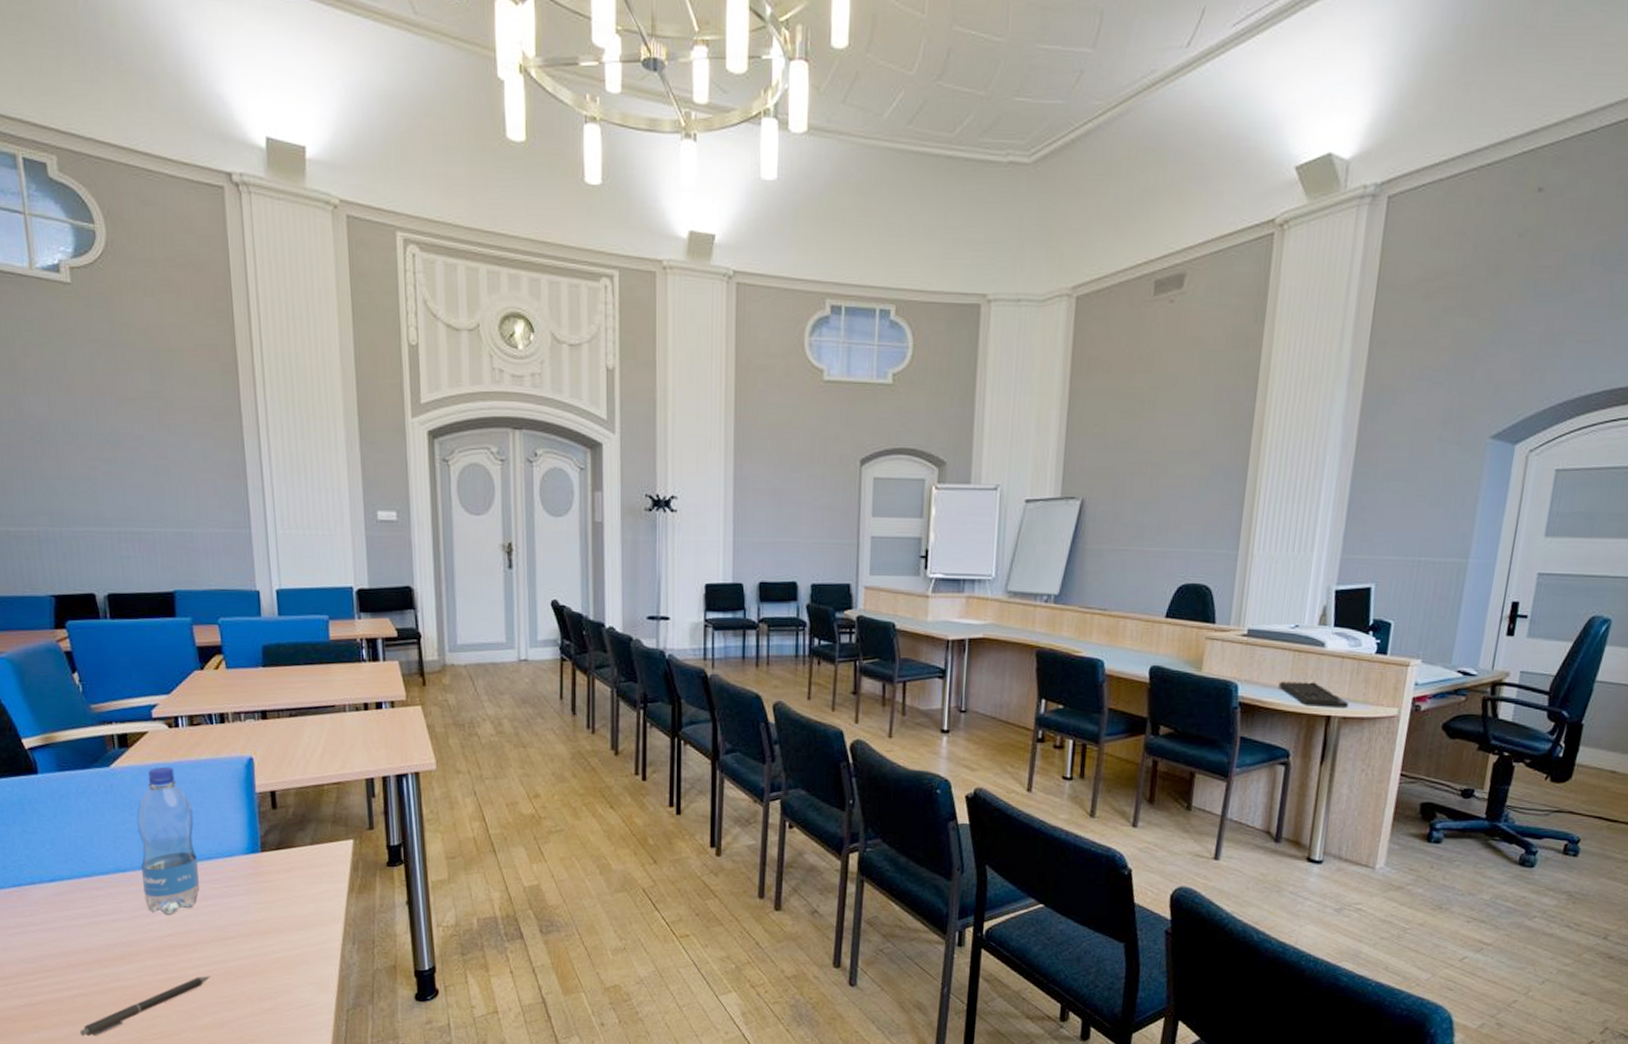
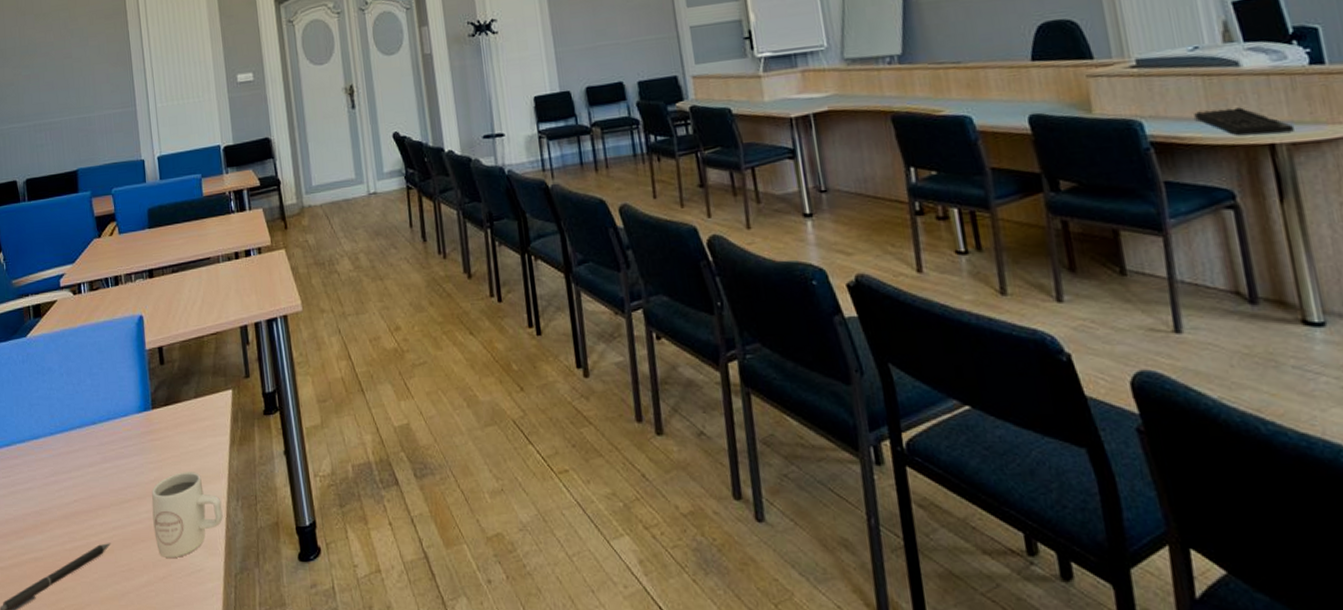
bottle: present [136,766,200,916] -> none [47,332,100,481]
mug: none [258,914,337,992] -> present [151,472,223,557]

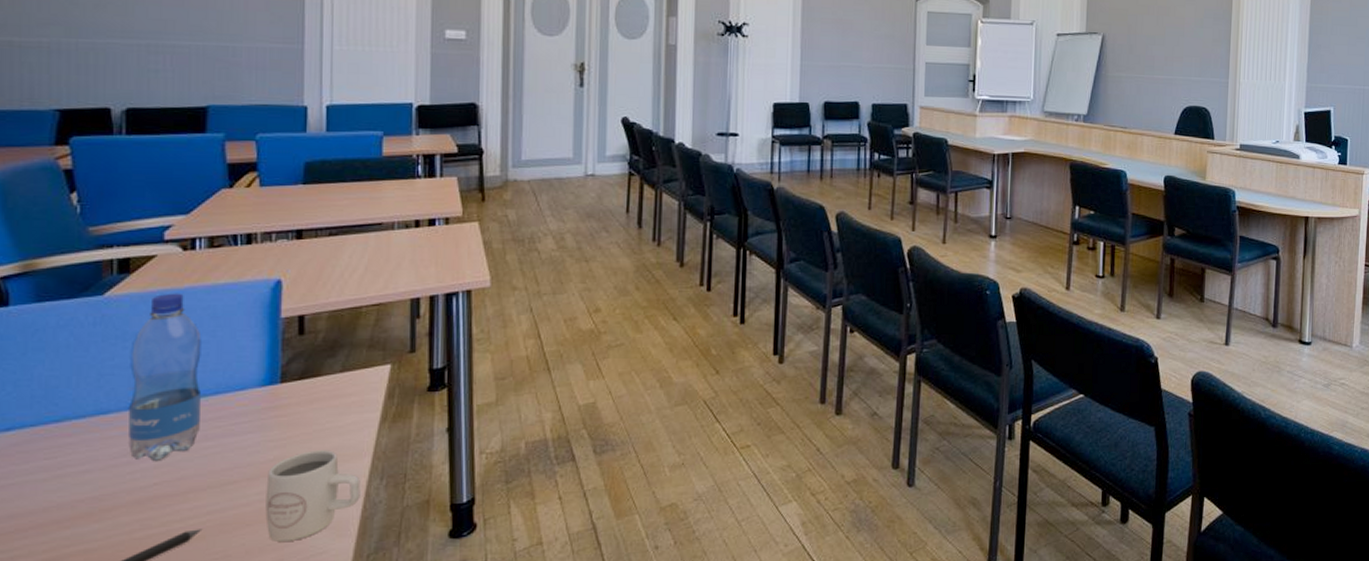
bottle: none [47,332,100,481] -> present [128,293,202,462]
keyboard: present [1194,107,1294,136] -> none [1267,188,1321,211]

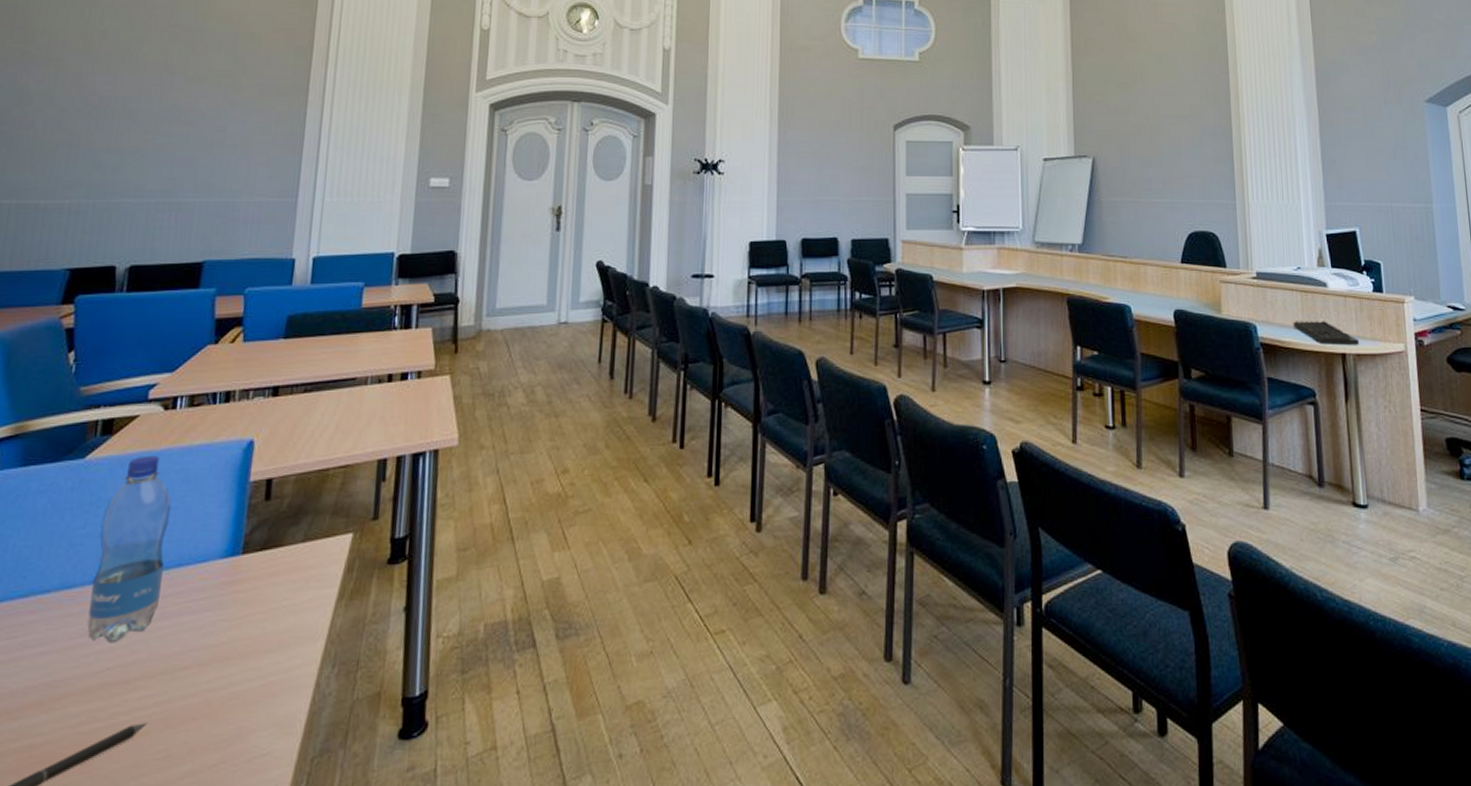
mug: present [265,450,361,542] -> none [212,631,312,740]
keyboard: none [1267,188,1321,211] -> present [1293,321,1359,346]

